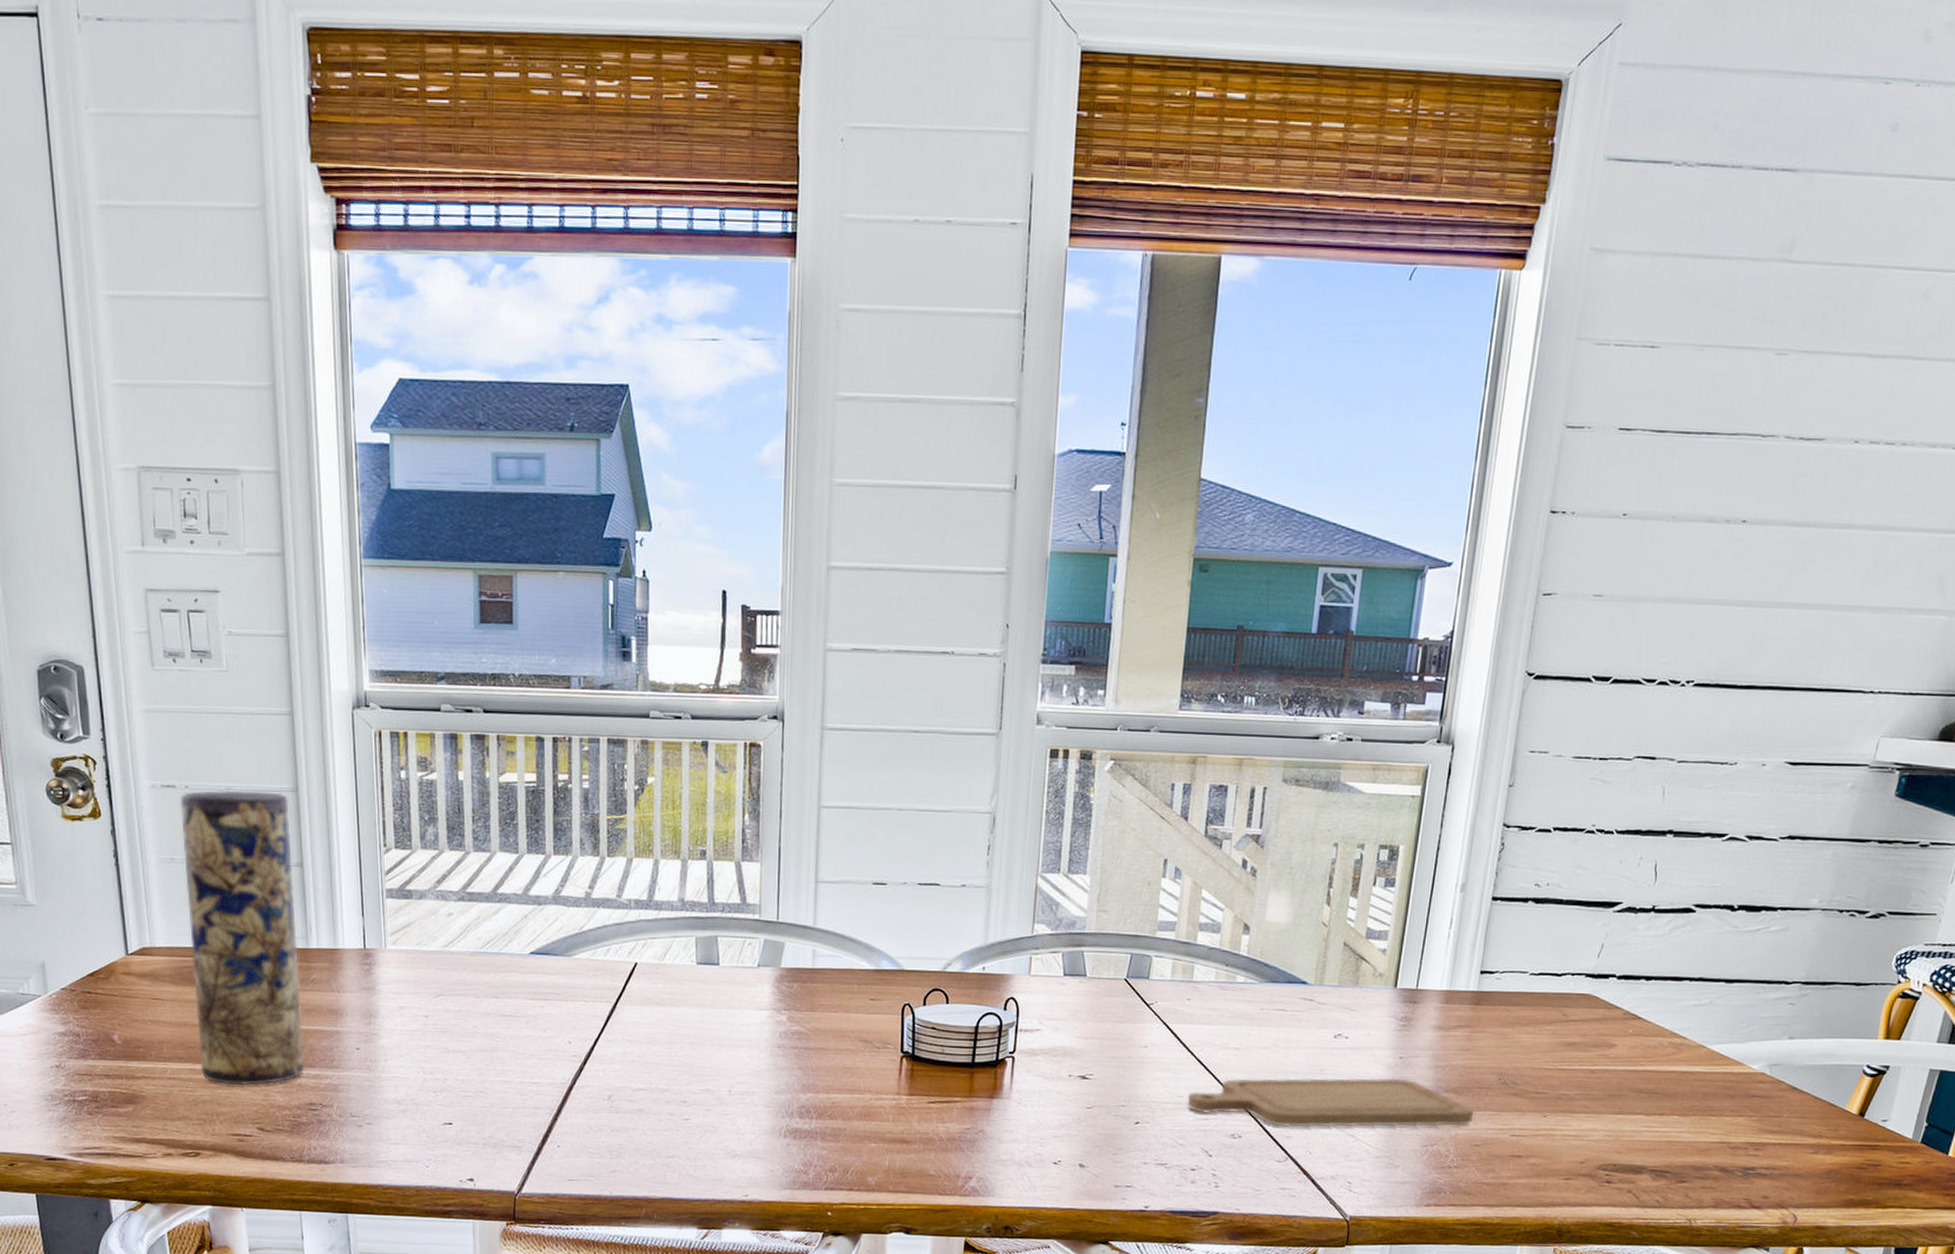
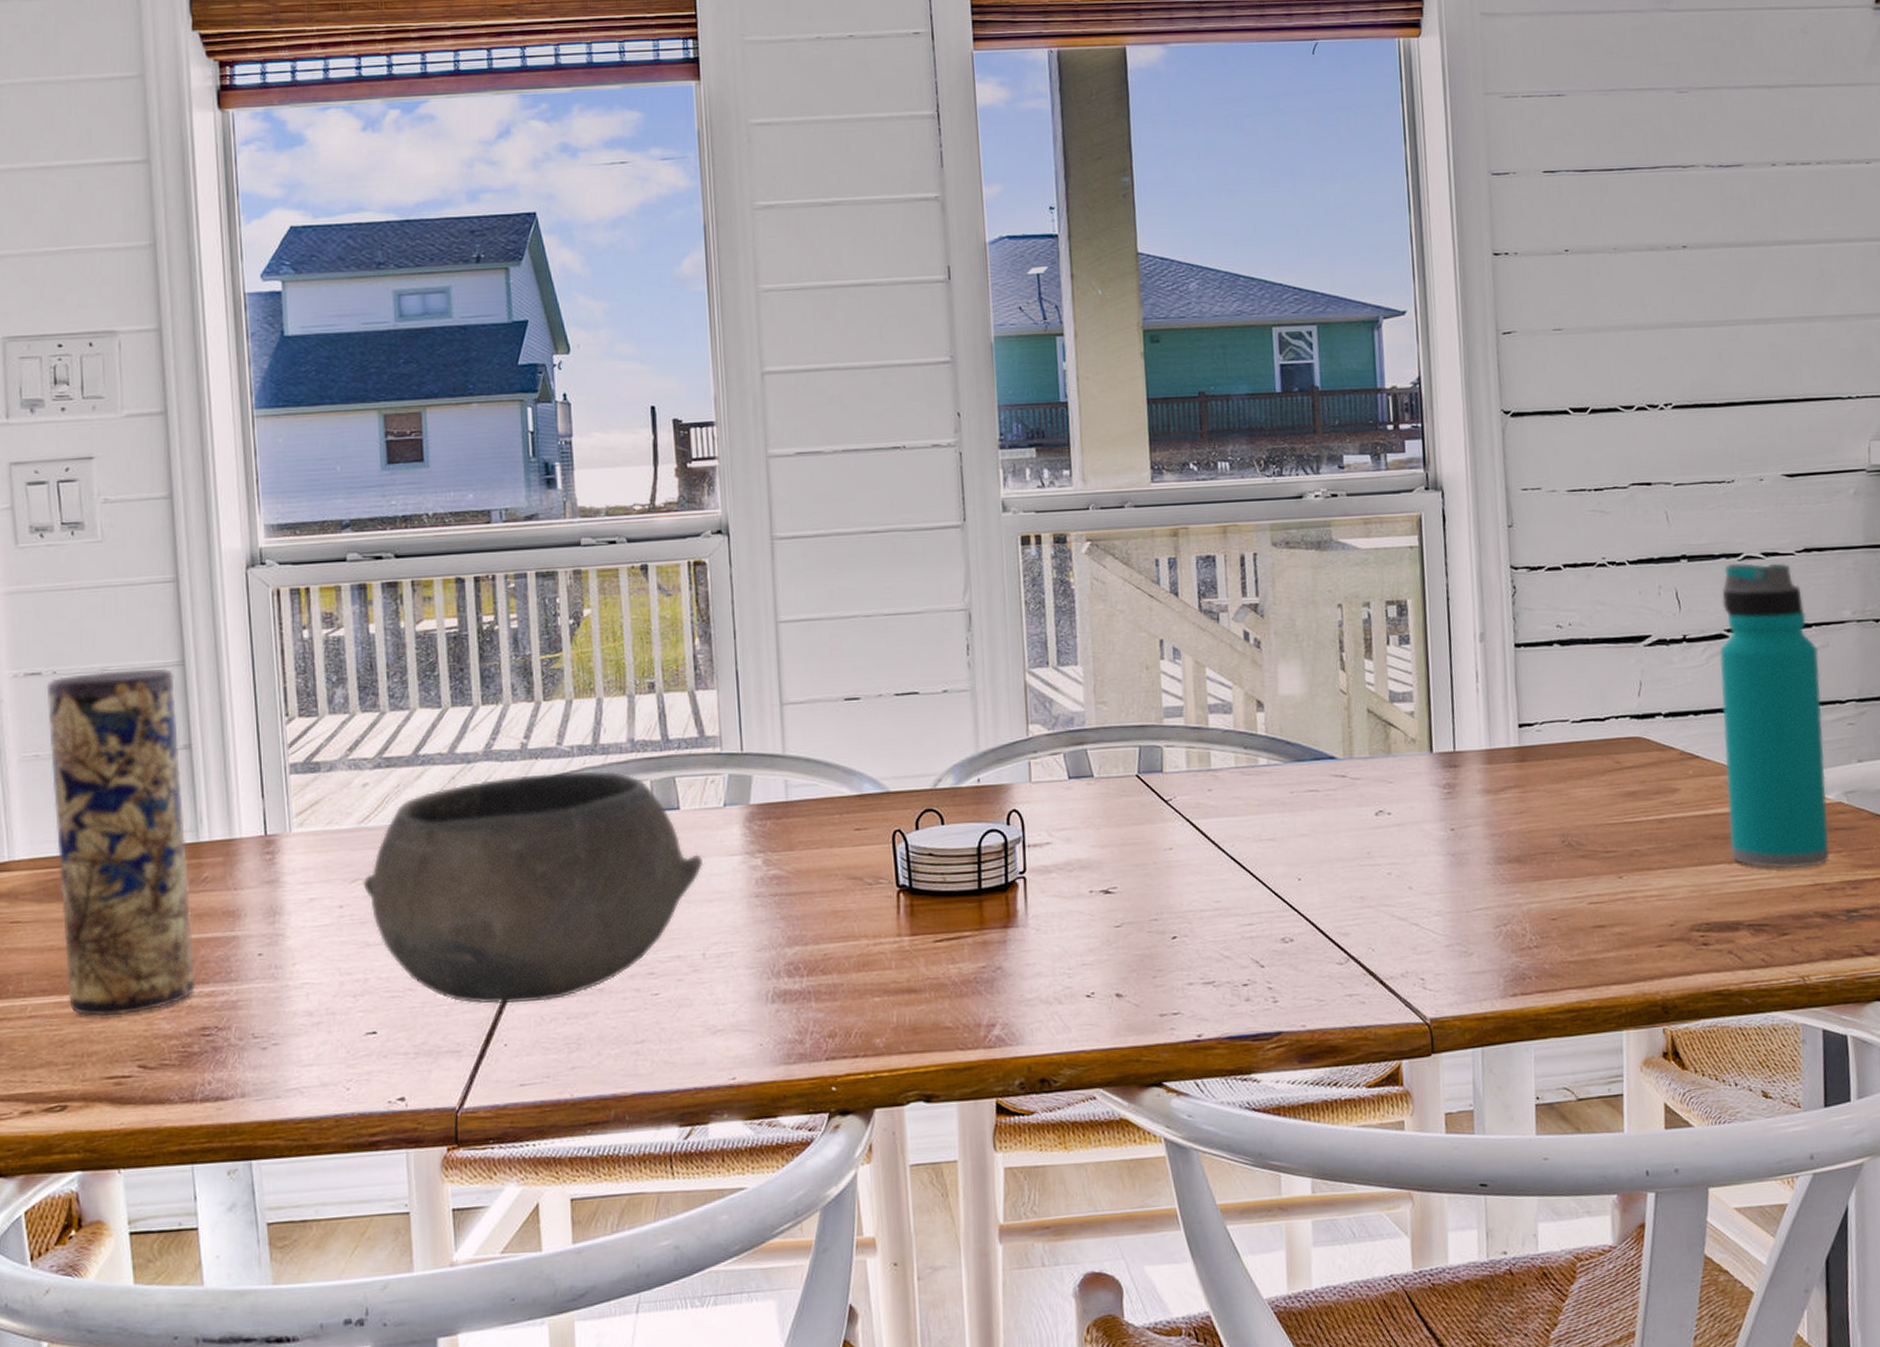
bowl: none [445,920,736,1115] -> present [363,771,704,1005]
chopping board: present [1187,1077,1474,1127] -> none [1226,853,1544,923]
water bottle: none [1649,842,1779,1127] -> present [1719,562,1830,869]

